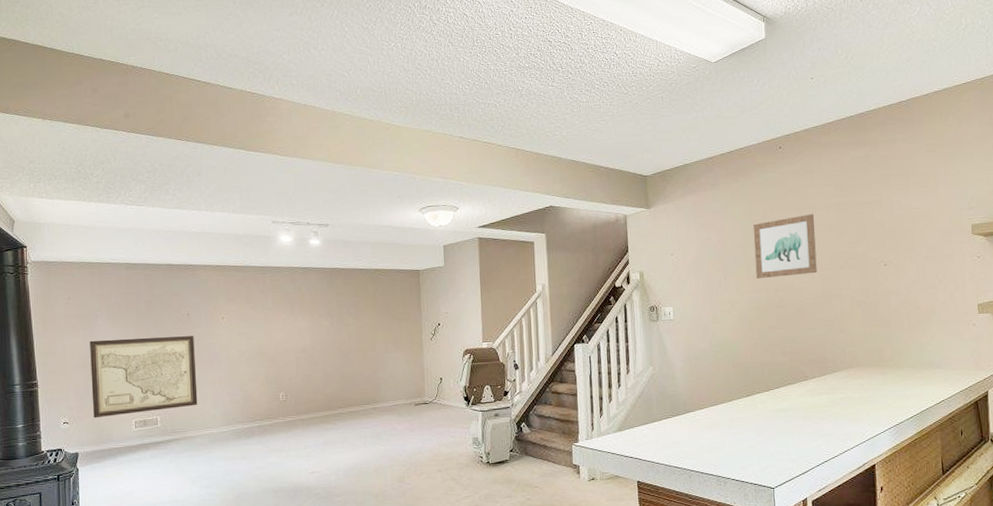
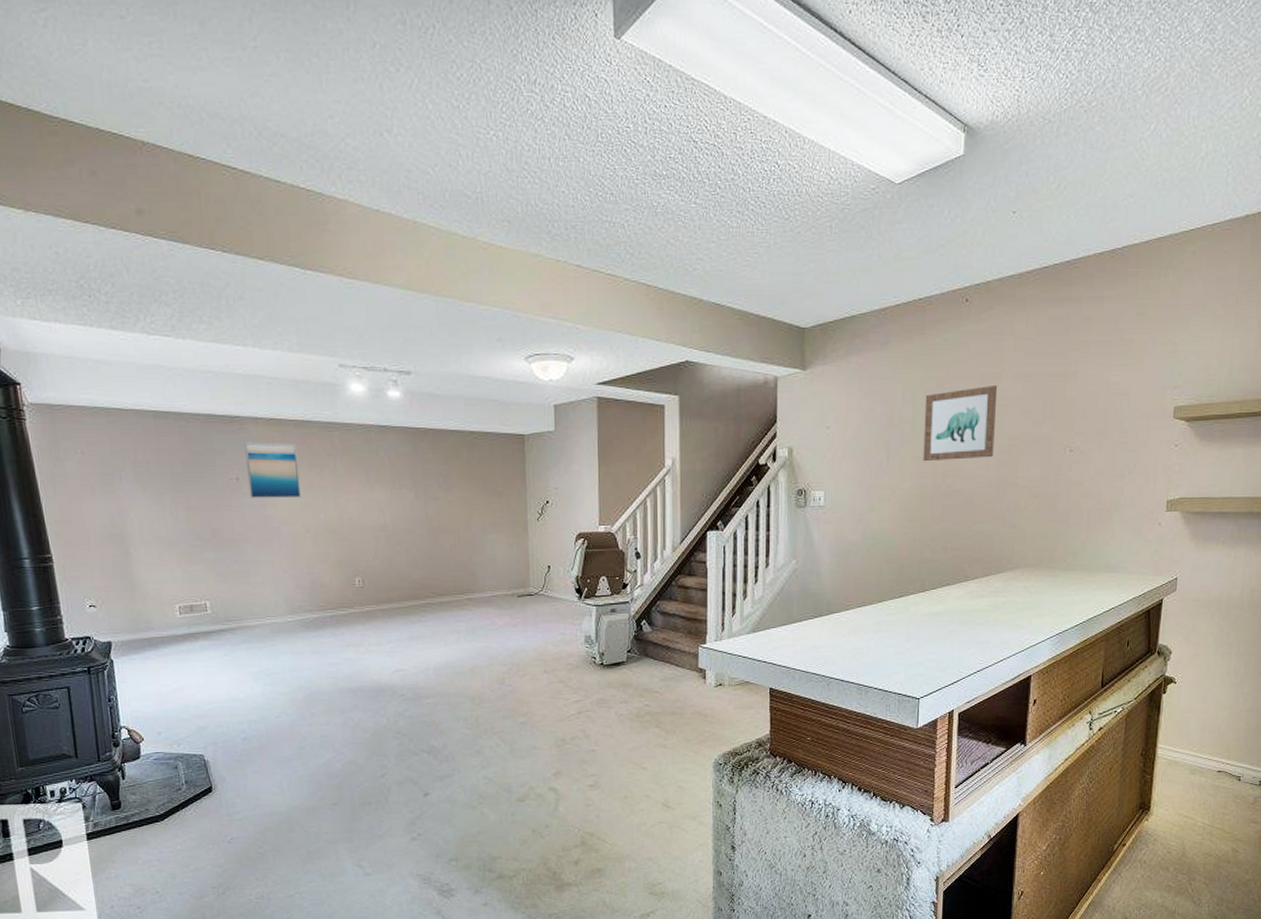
wall art: present [90,336,198,419] -> none [114,505,256,602]
wall art: none [195,284,238,330] -> present [244,442,301,498]

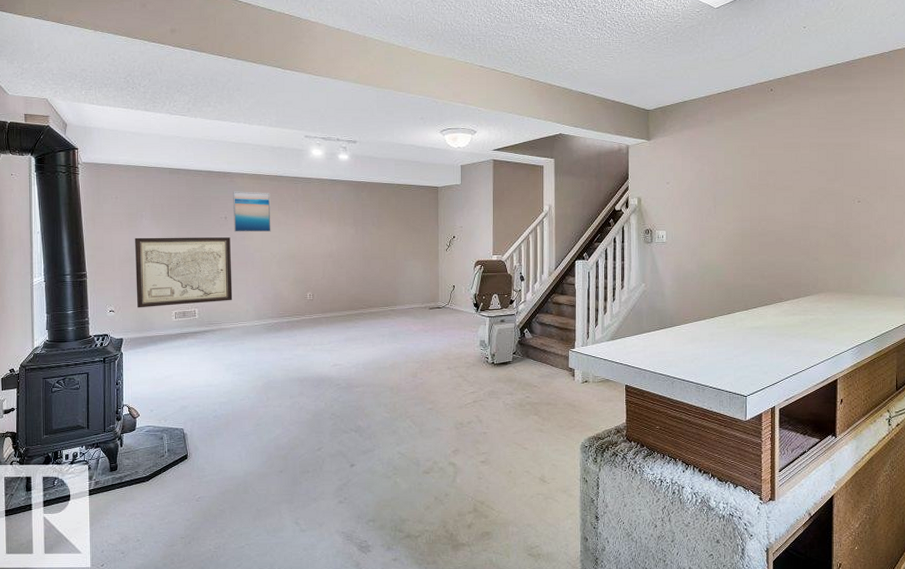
wall art: none [114,505,256,602] -> present [135,237,233,308]
wall art: present [923,384,998,462] -> none [742,151,799,209]

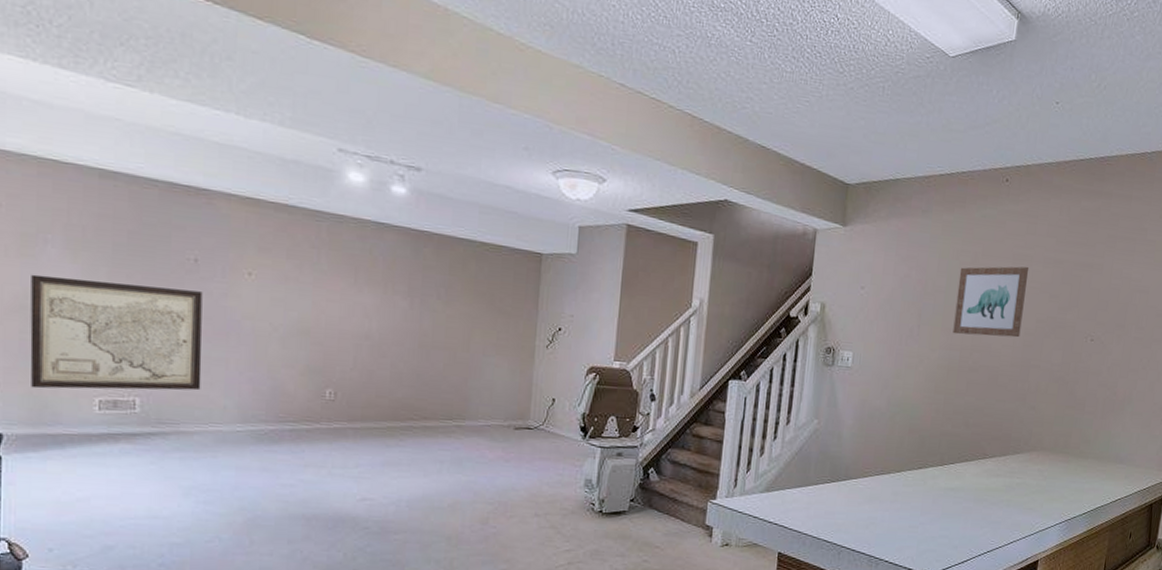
wall art: present [233,191,271,232] -> none [208,220,275,290]
wall art: none [742,151,799,209] -> present [952,266,1030,338]

